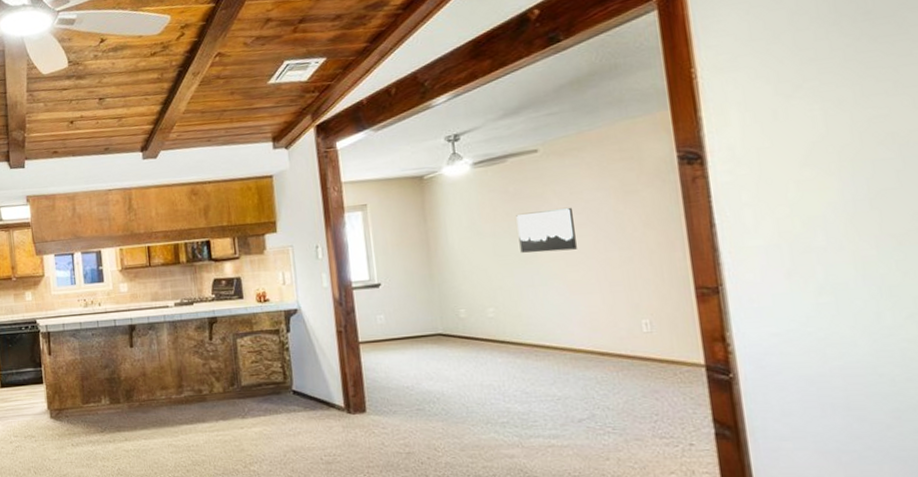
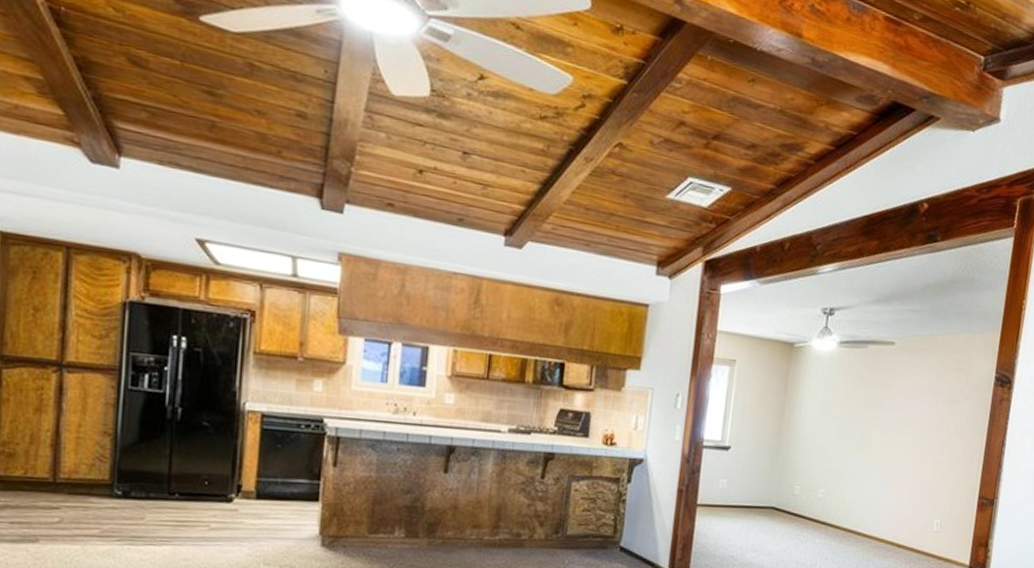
wall art: present [516,208,577,253] -> none [859,401,908,446]

